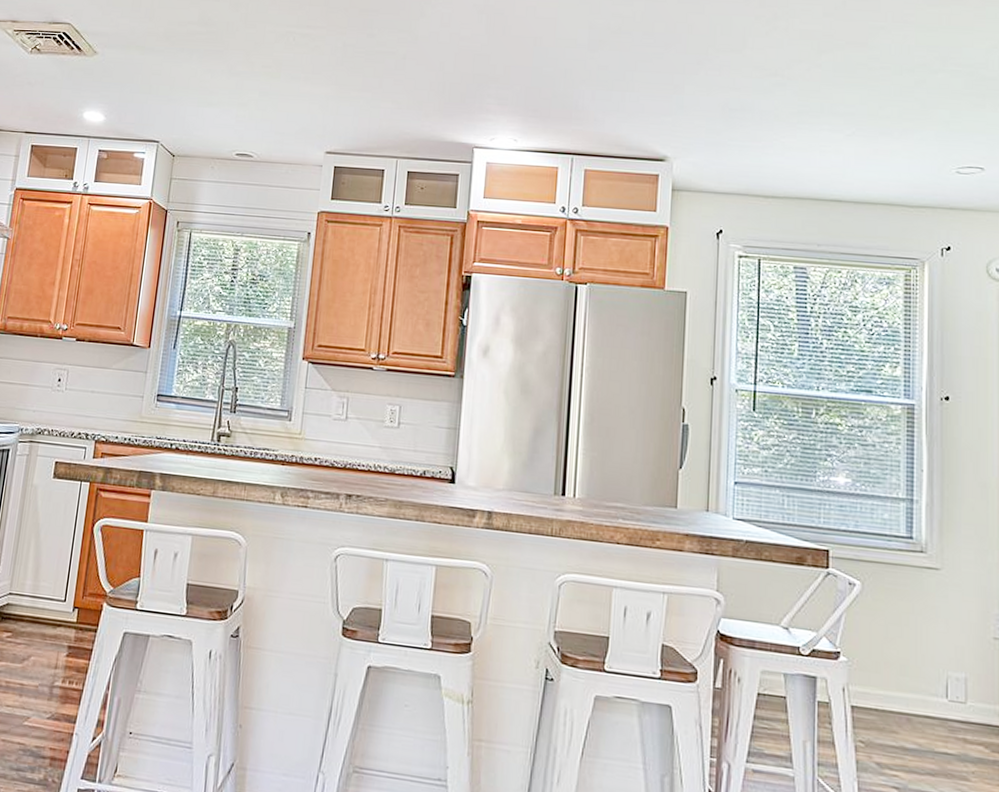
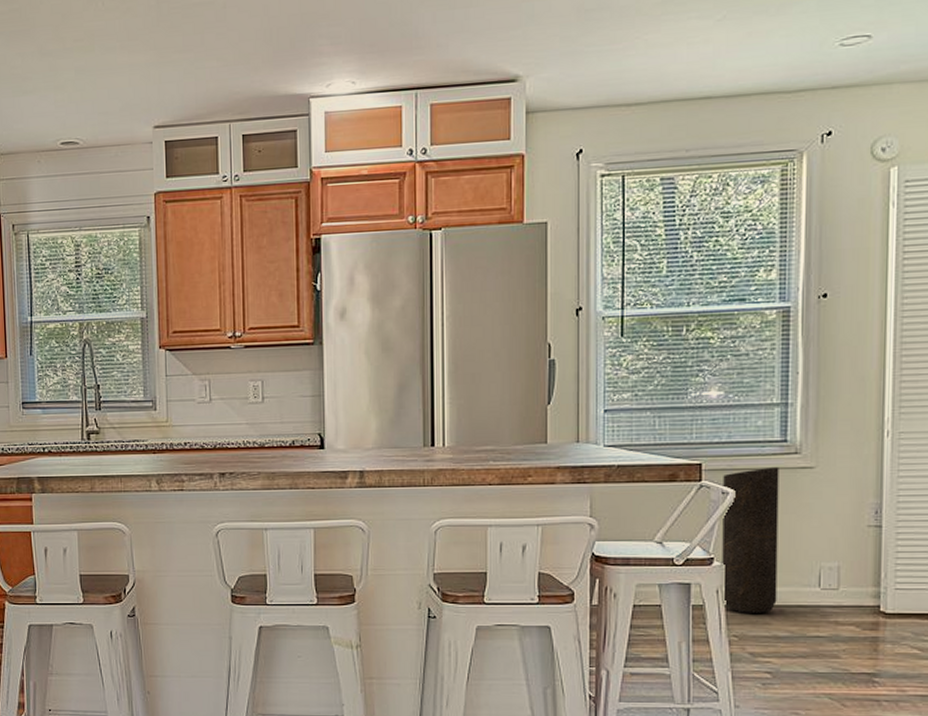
trash can: none [848,562,905,720] -> present [722,466,779,613]

